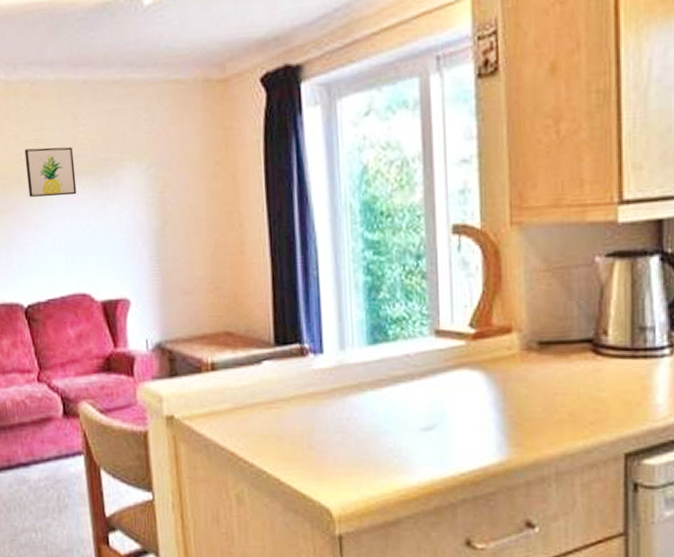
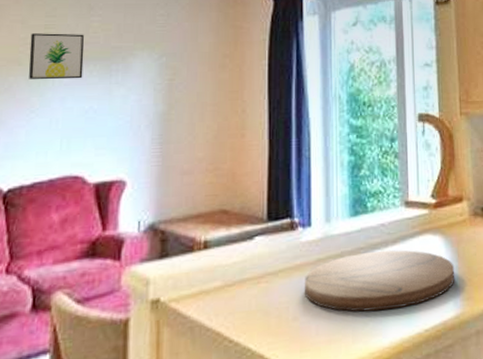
cutting board: none [318,385,500,448] -> present [304,250,455,312]

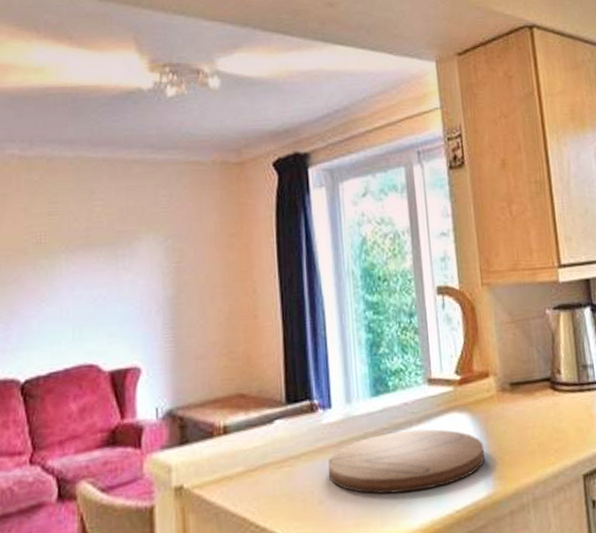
wall art: present [28,33,85,80] -> none [34,219,90,268]

